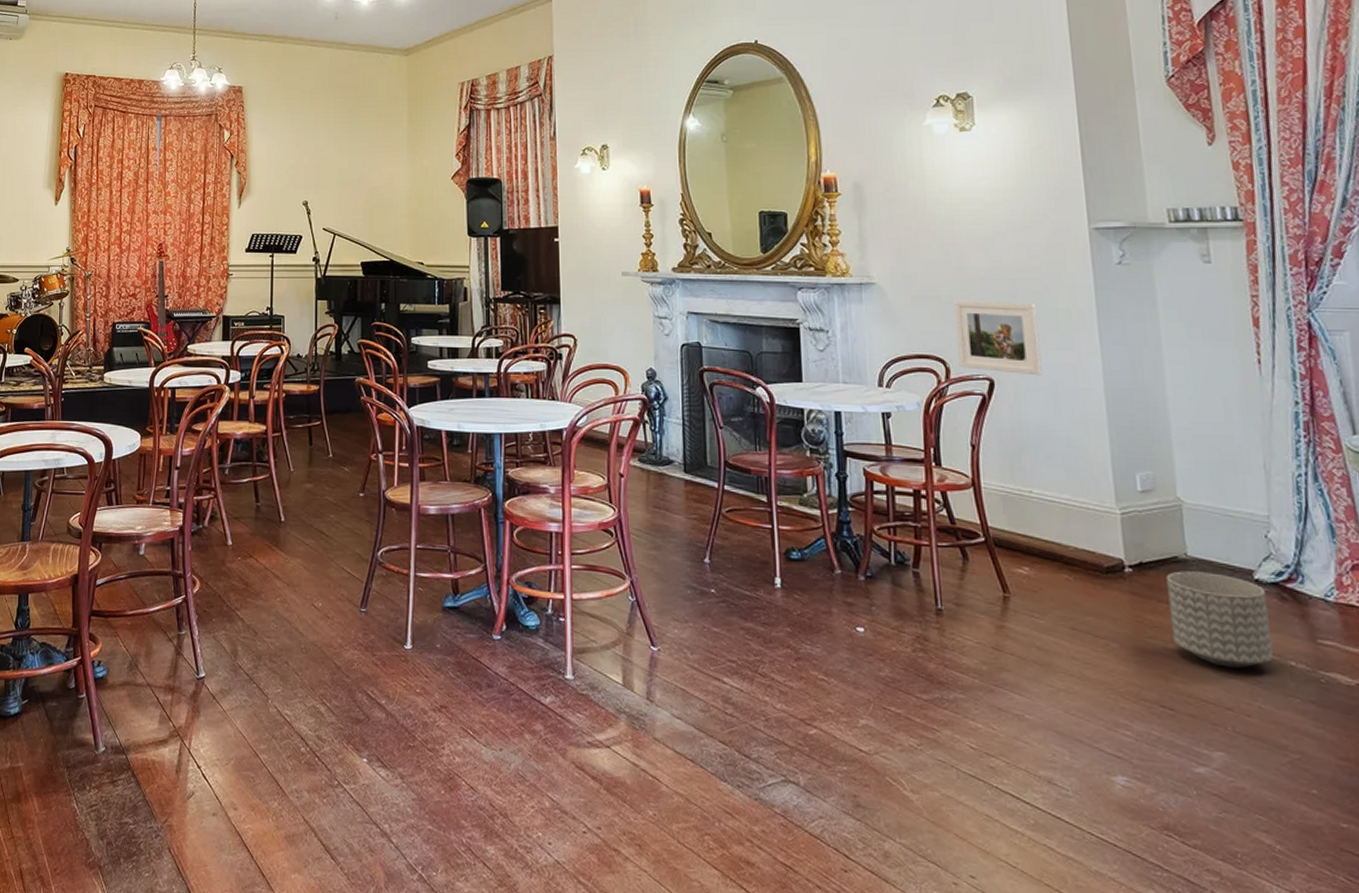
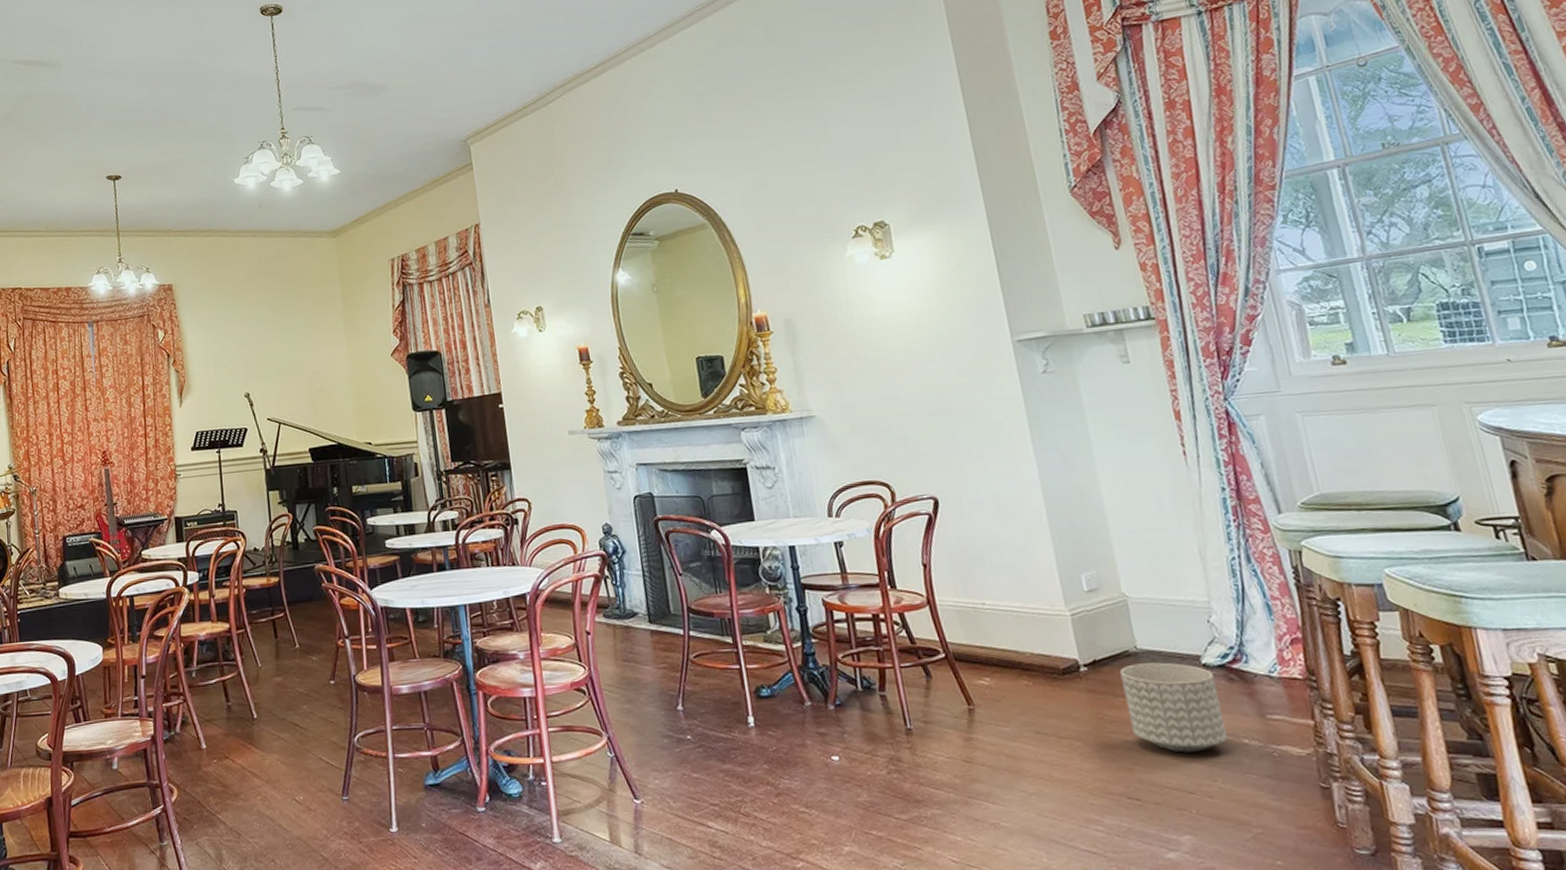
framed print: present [954,300,1042,376] -> none [892,419,983,490]

